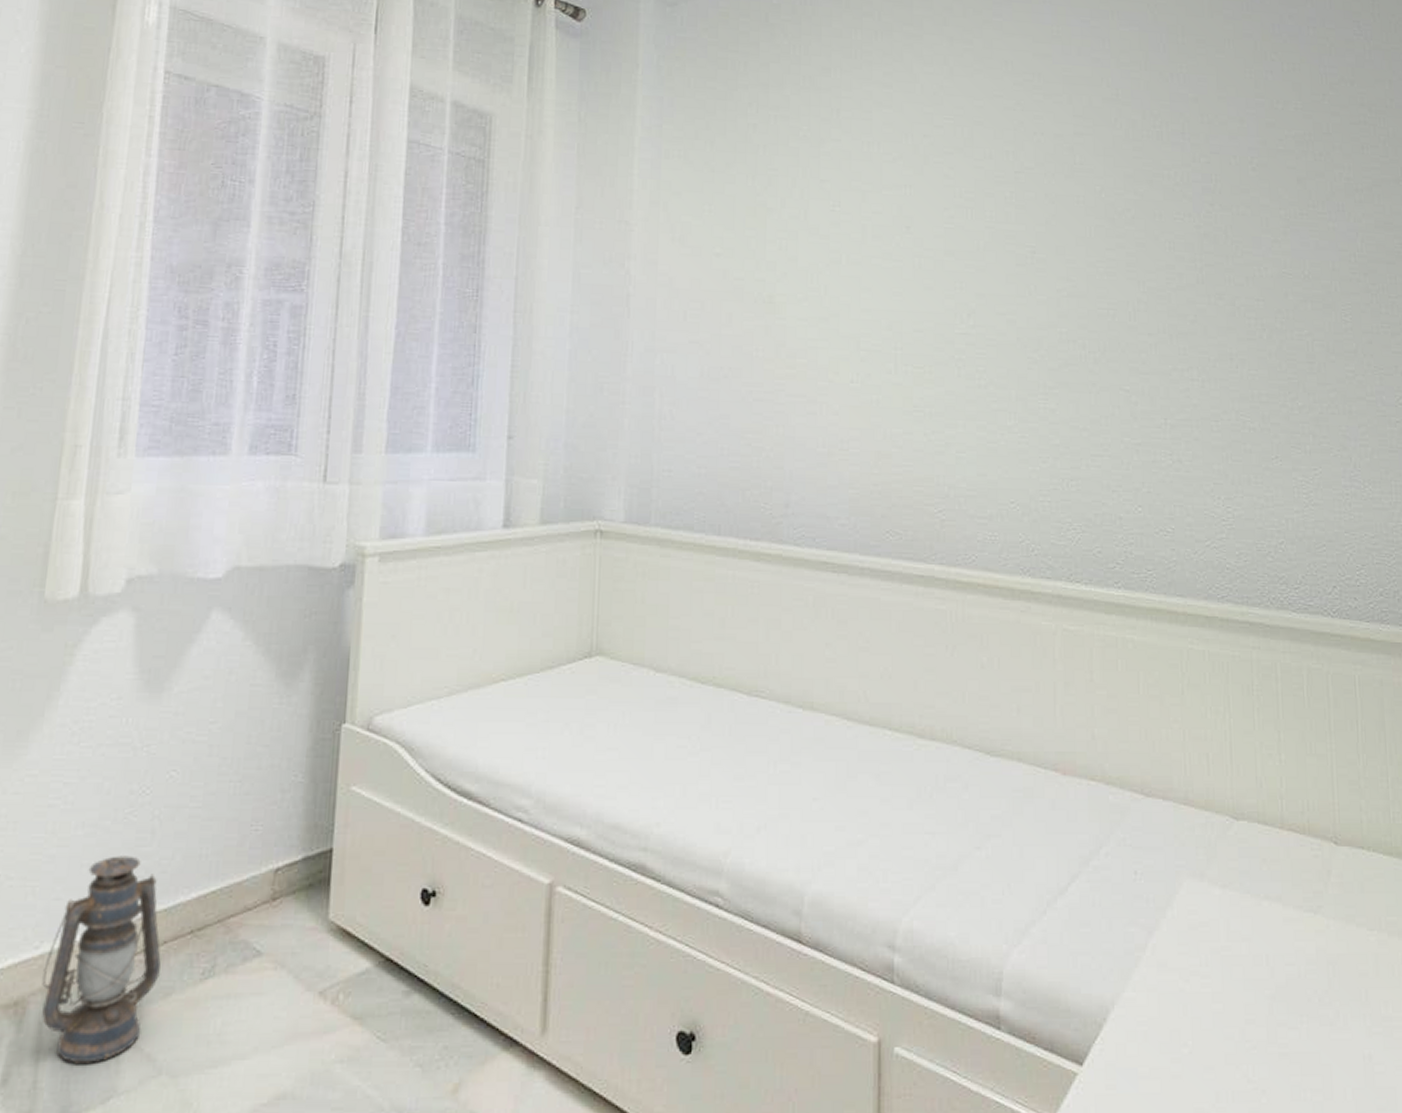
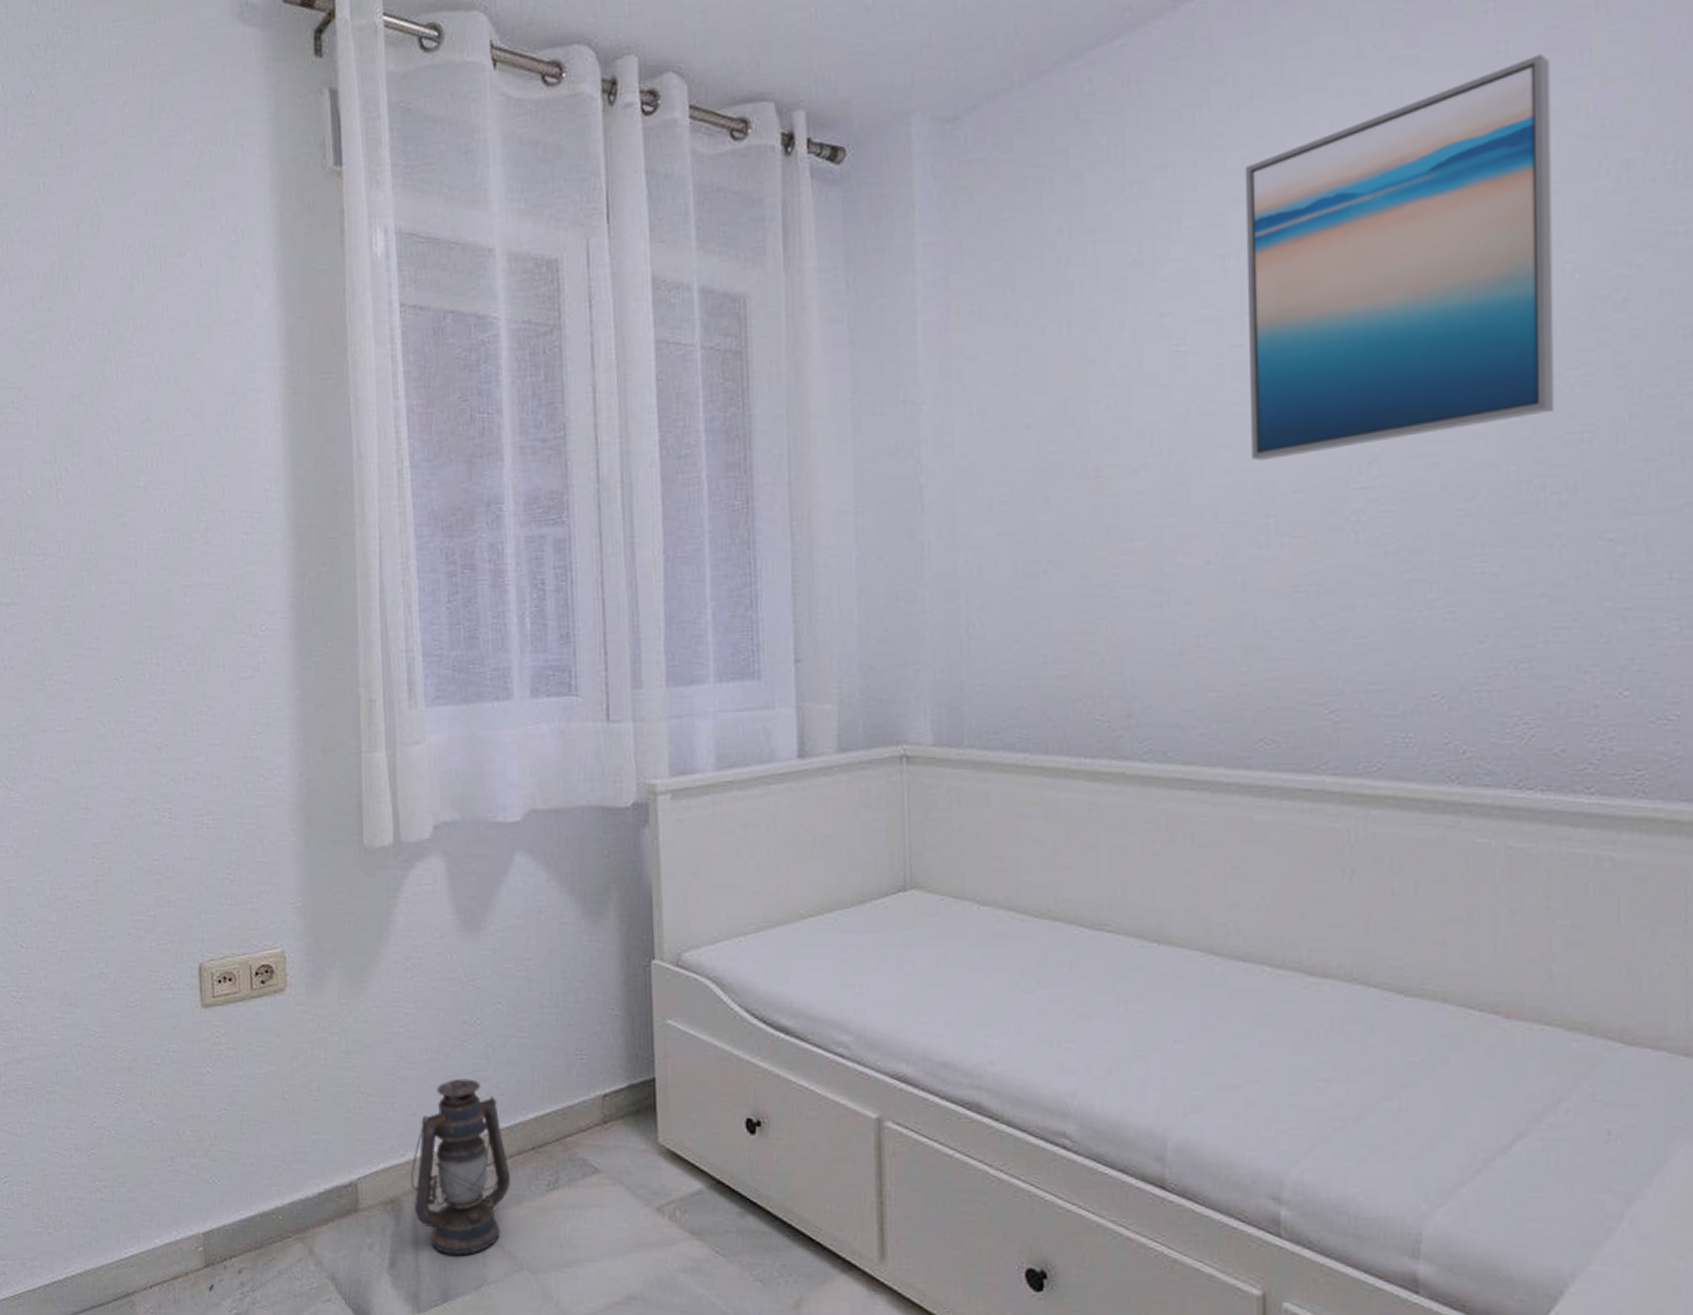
wall art: none [885,38,1090,305] -> present [1244,54,1555,461]

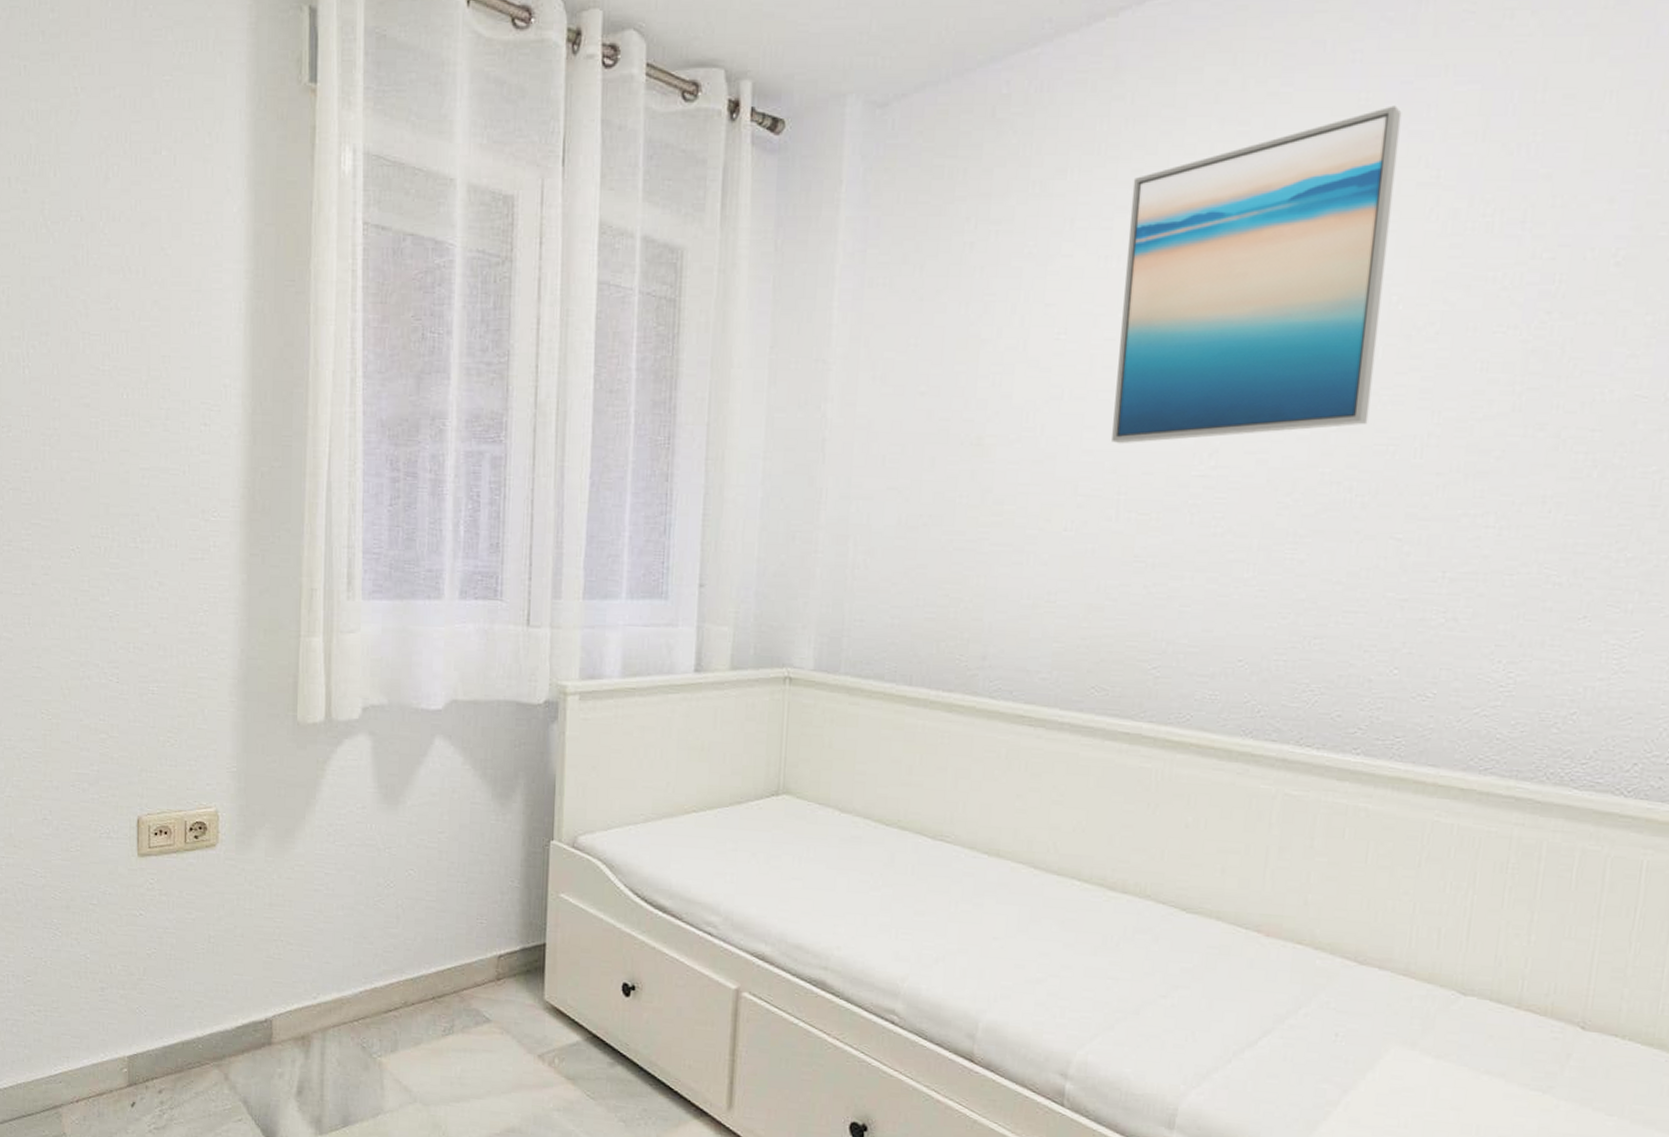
lantern: present [410,1078,510,1255] -> none [320,933,411,1087]

